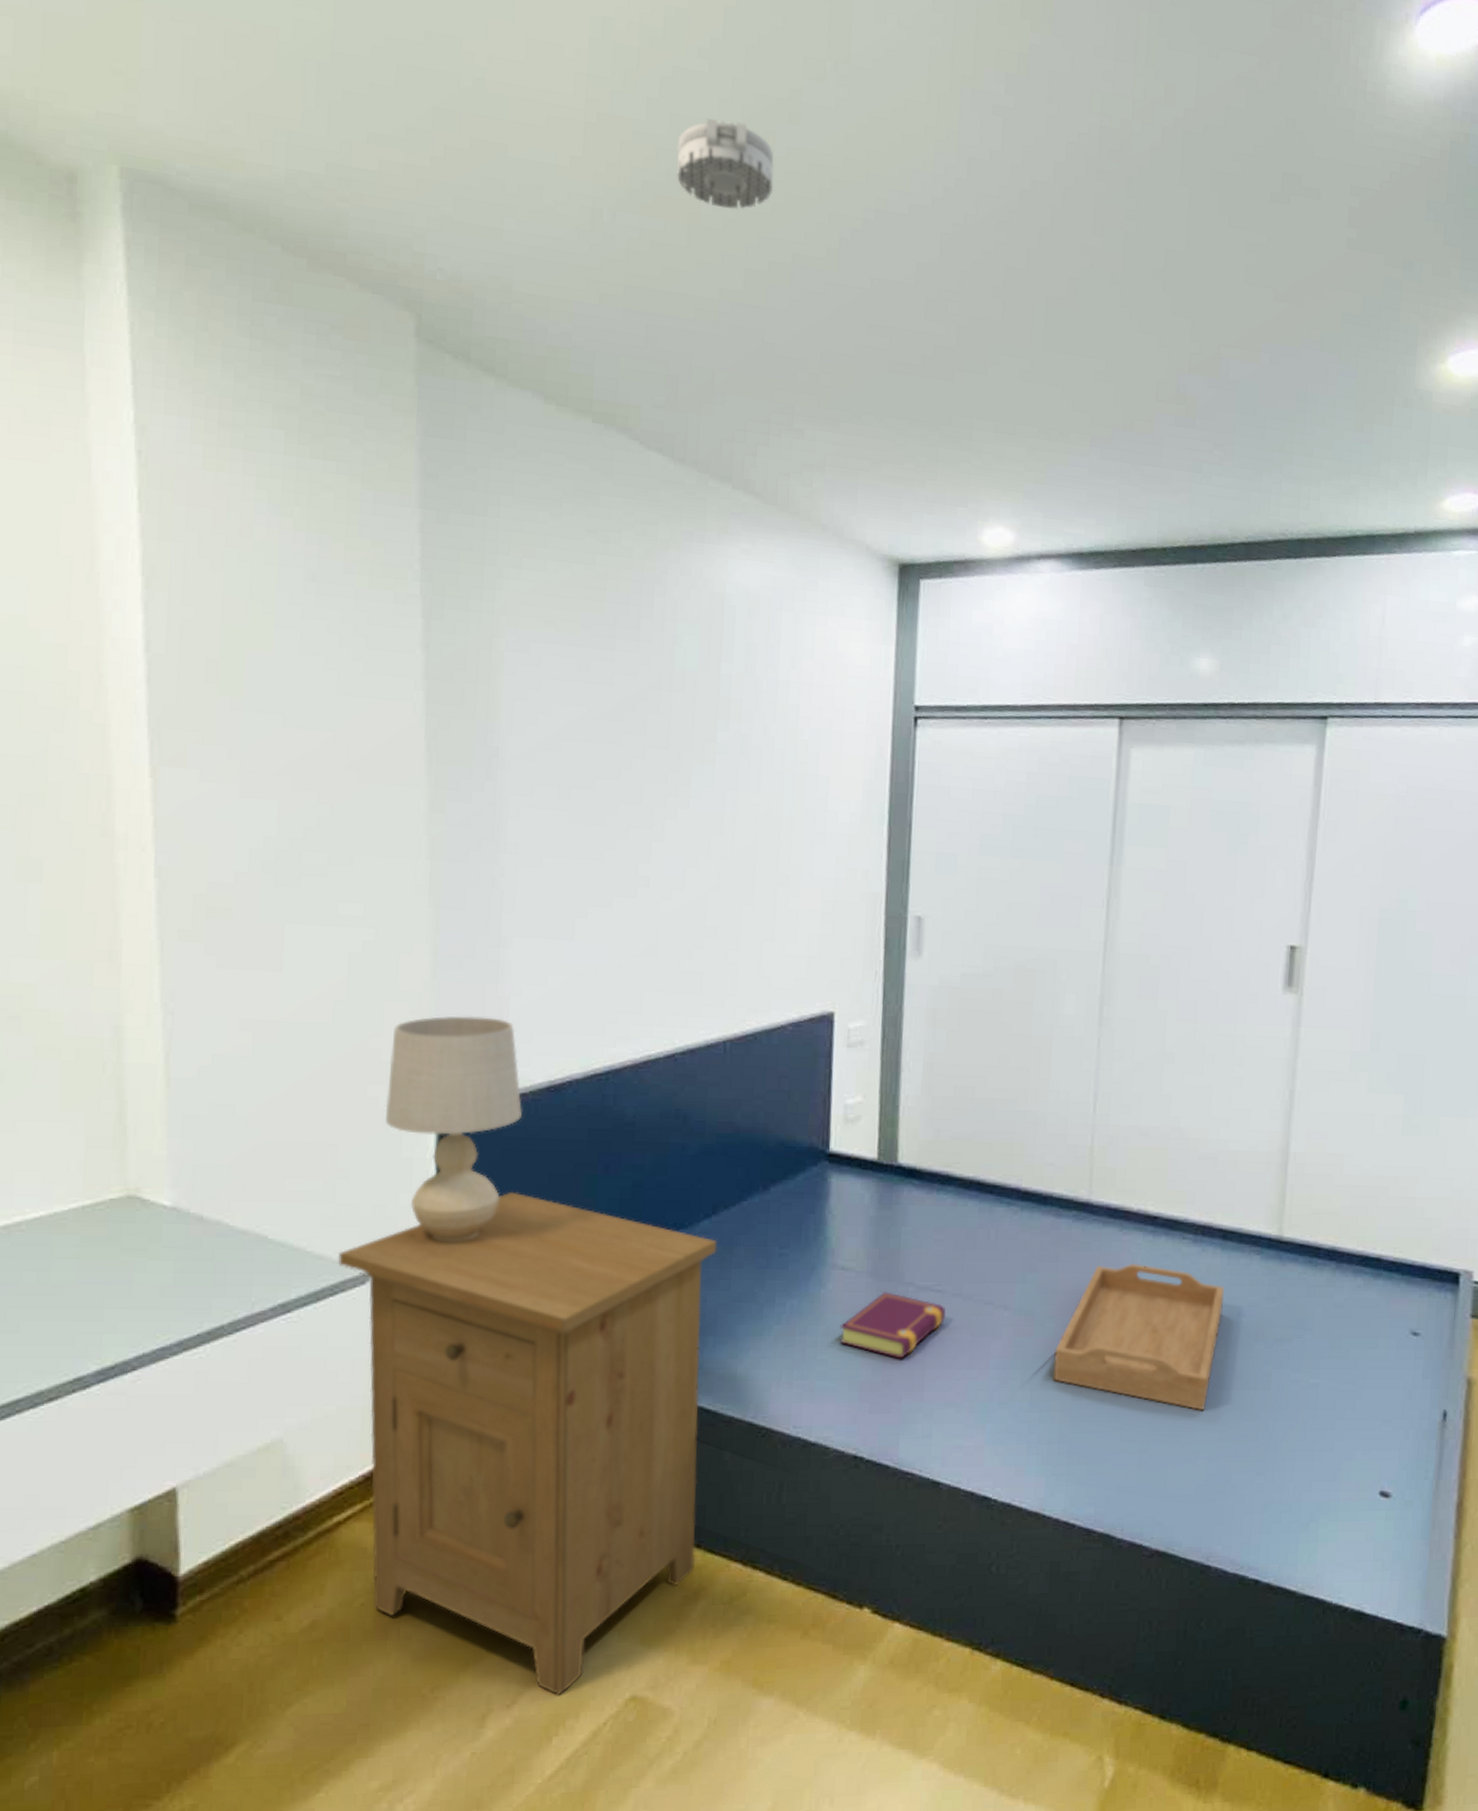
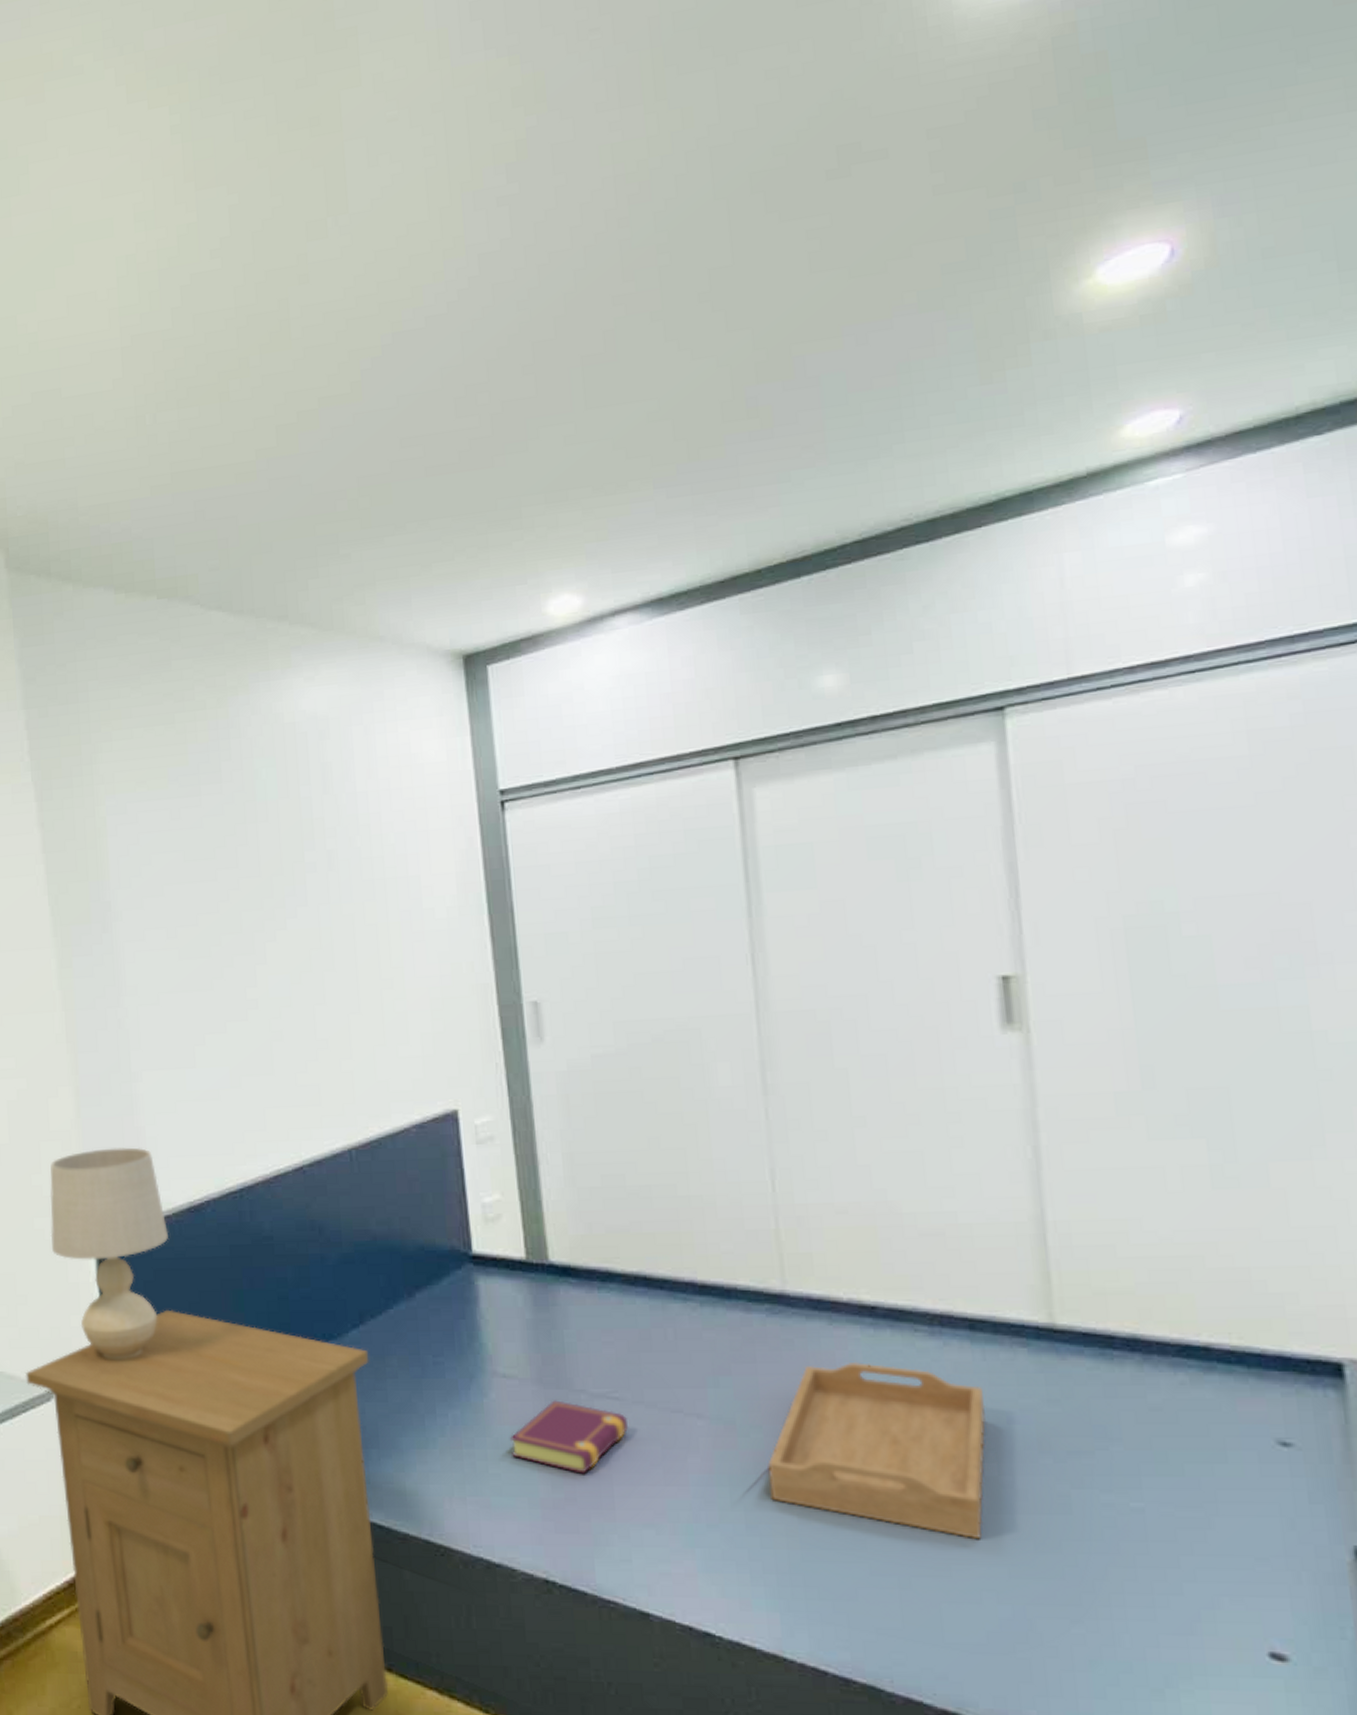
smoke detector: present [677,118,775,210] -> none [201,300,293,381]

